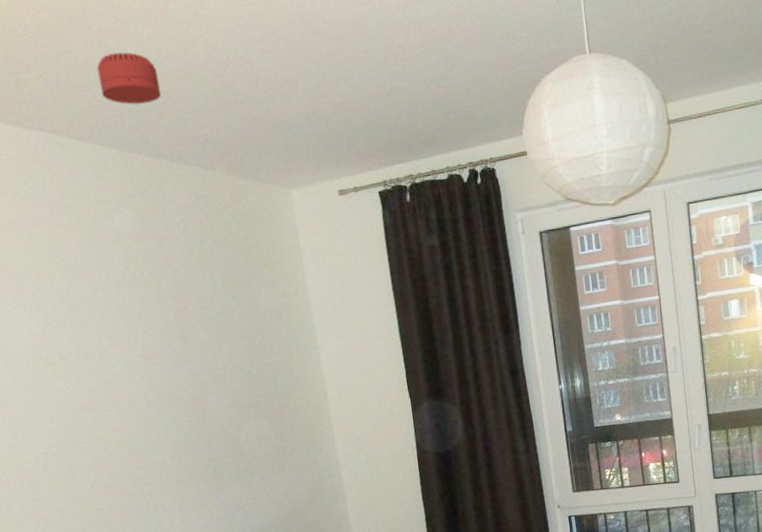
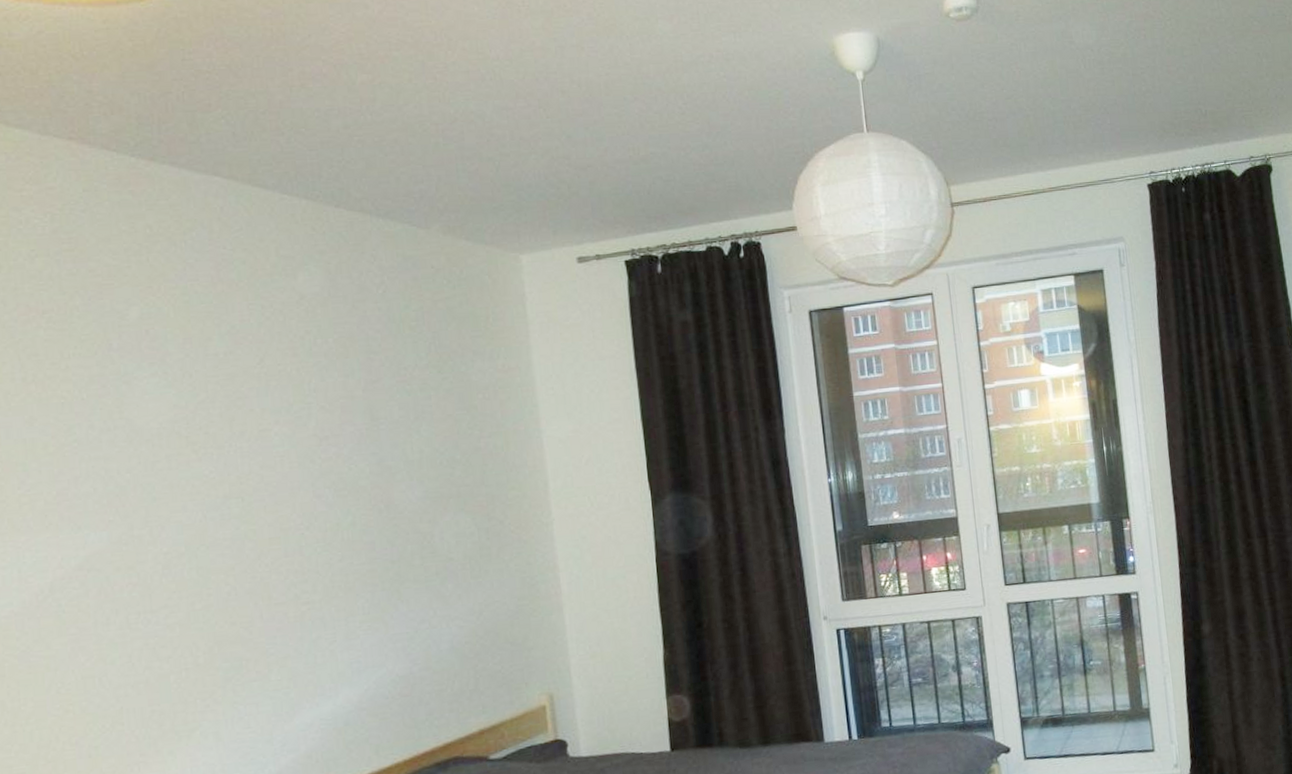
smoke detector: present [96,52,162,105] -> none [294,98,372,154]

